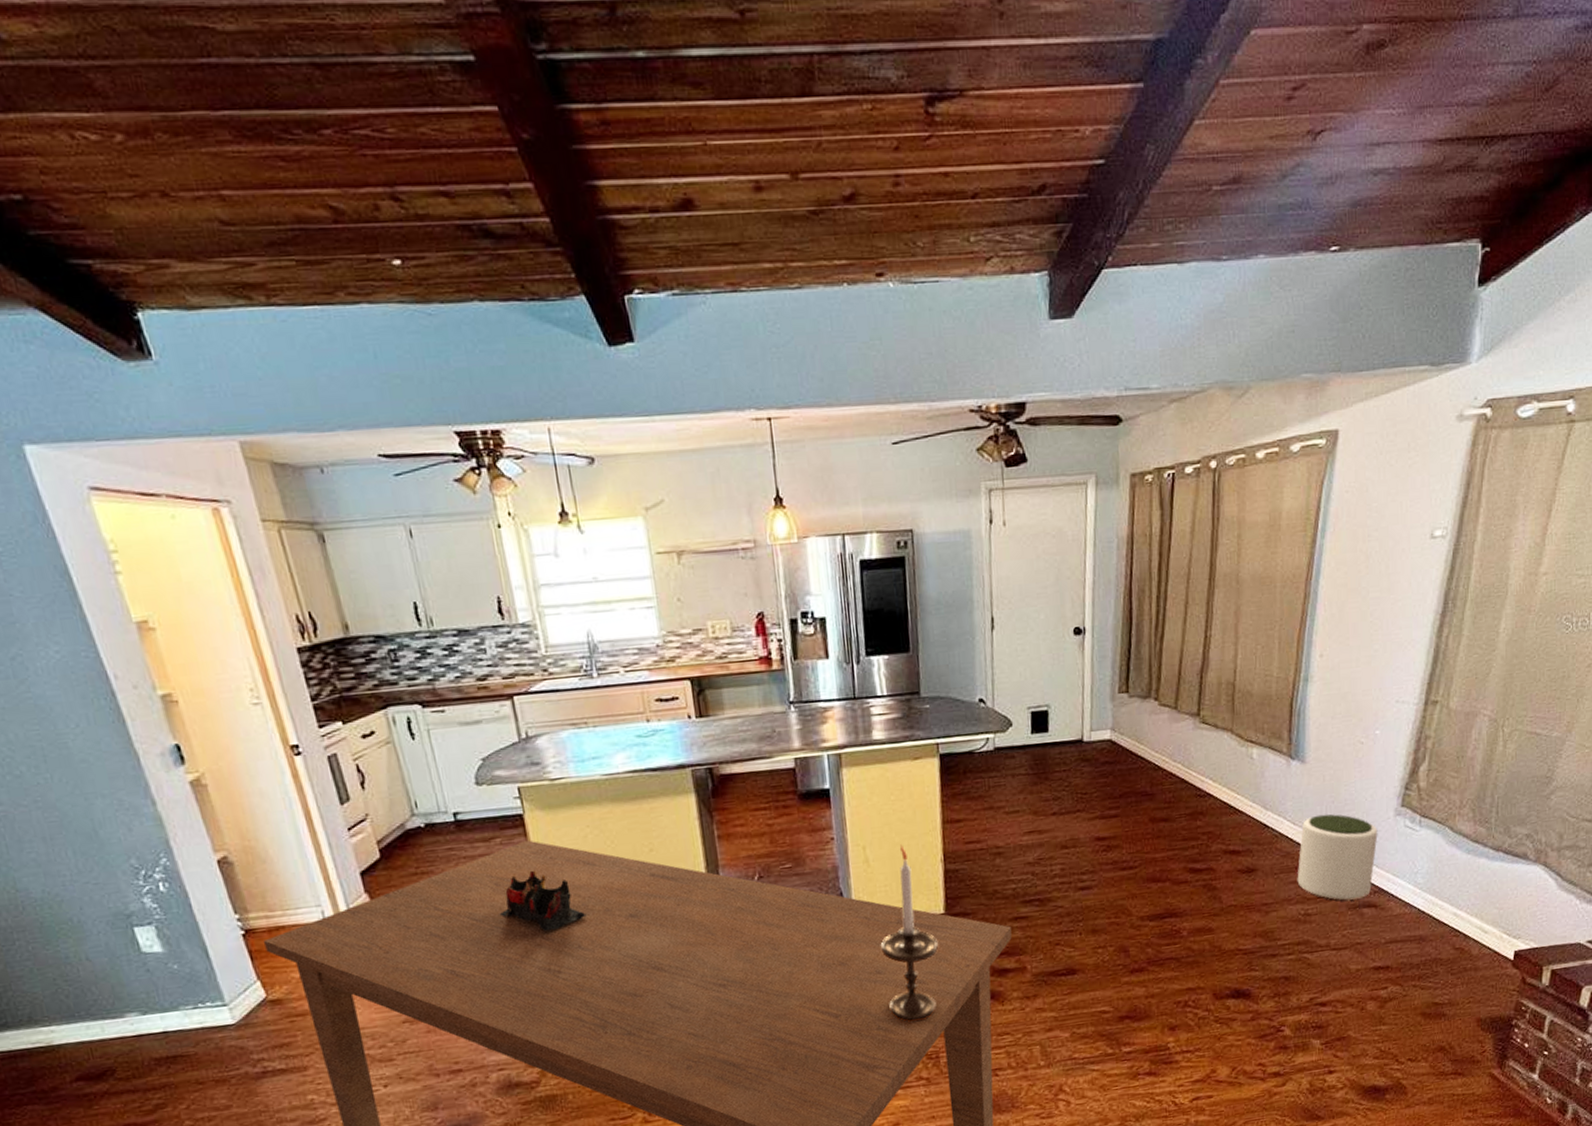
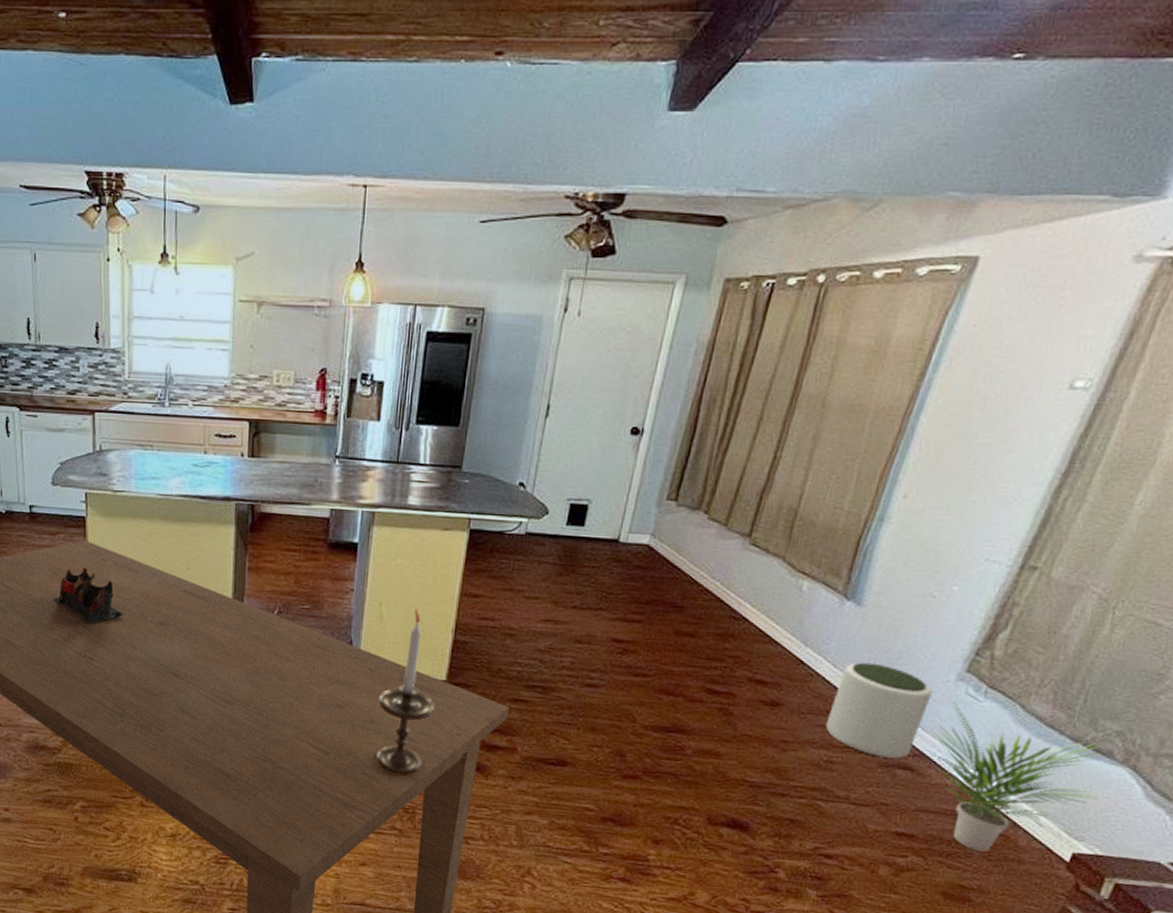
potted plant: none [1384,835,1524,968] -> present [929,700,1102,852]

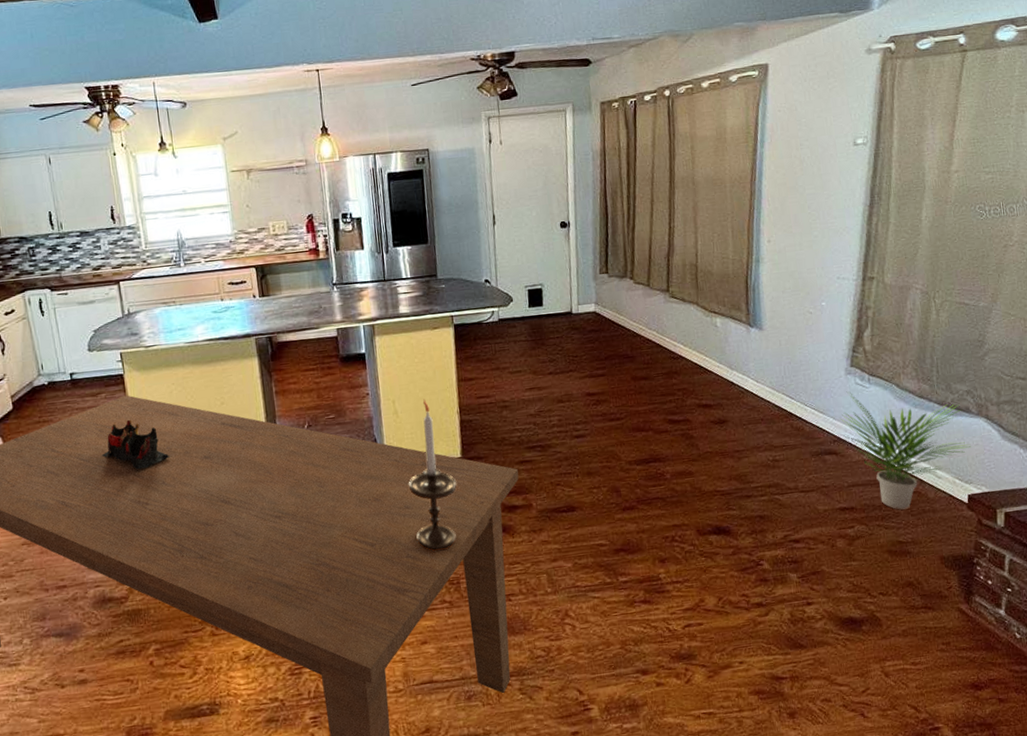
plant pot: present [825,662,933,758] -> none [763,373,833,449]

